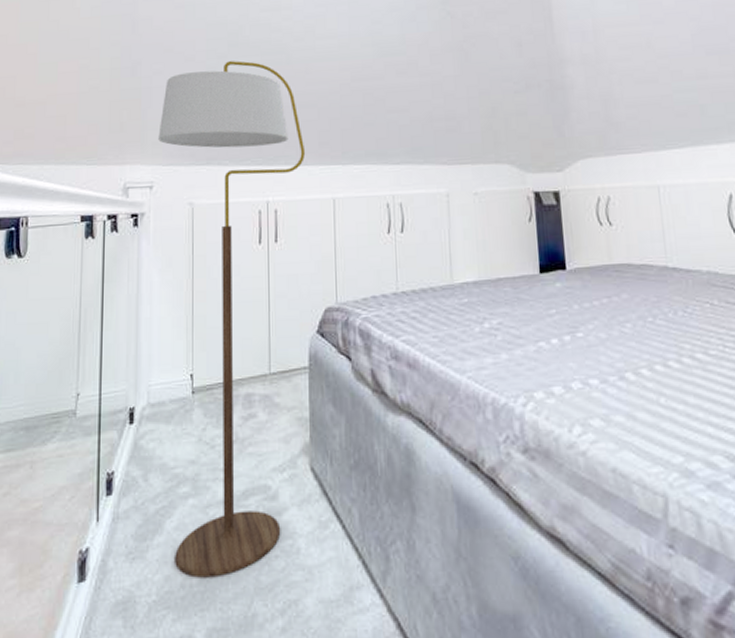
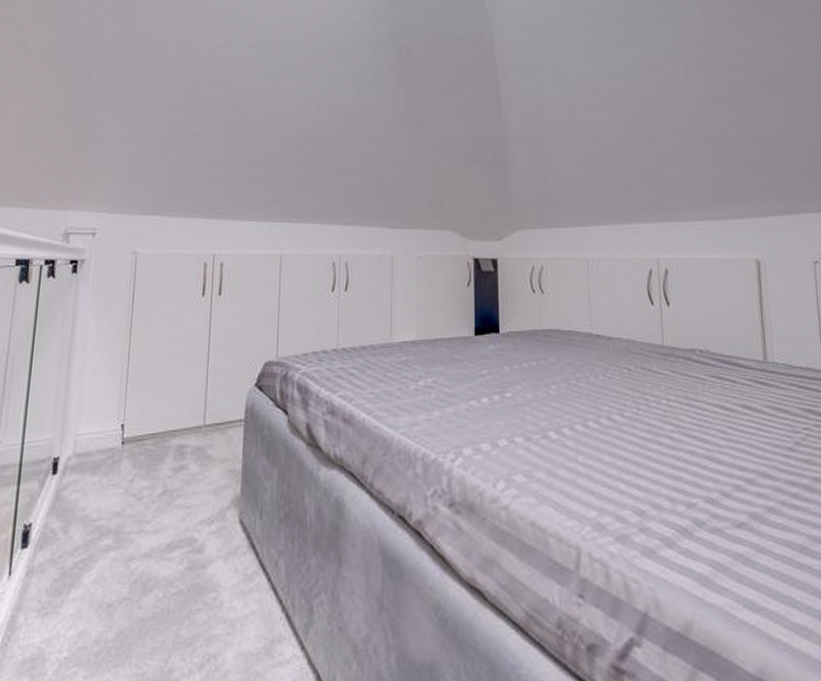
floor lamp: present [158,60,306,578] -> none [90,114,256,633]

